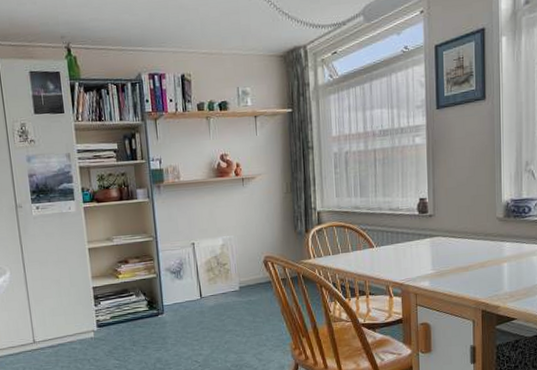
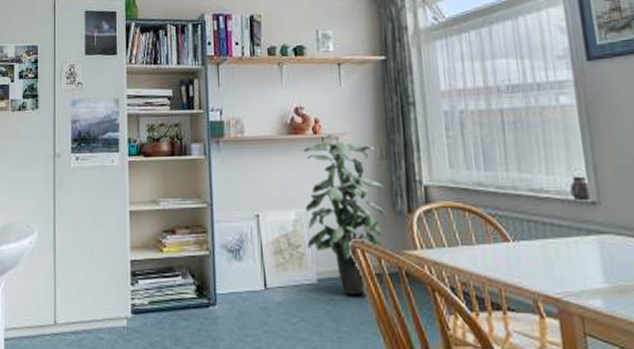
indoor plant: none [228,174,291,296] -> present [304,133,388,294]

